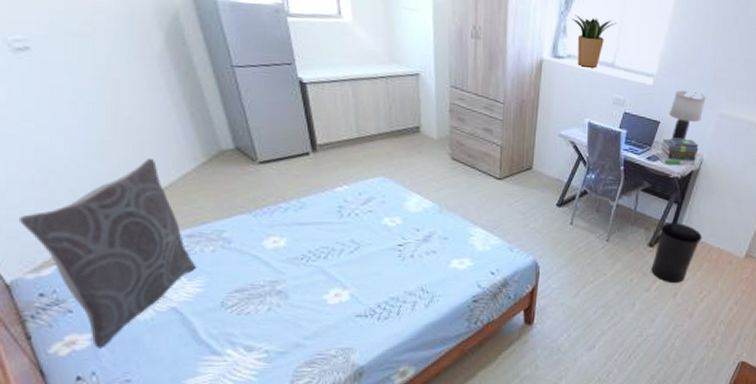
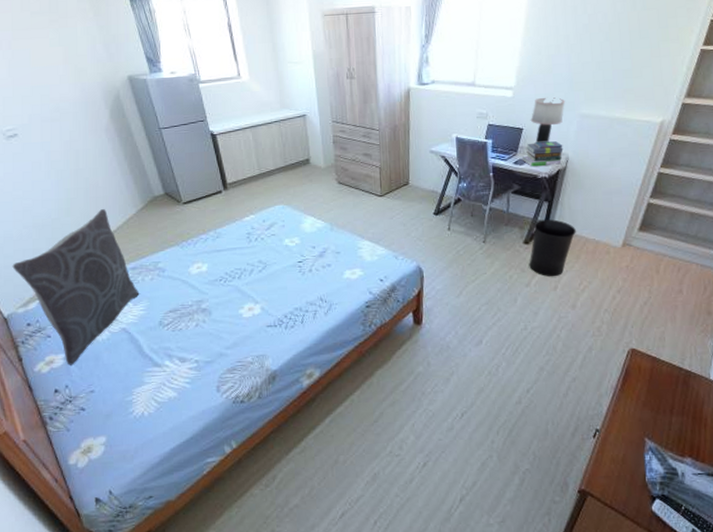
potted plant: present [572,15,617,68] -> none [433,45,473,90]

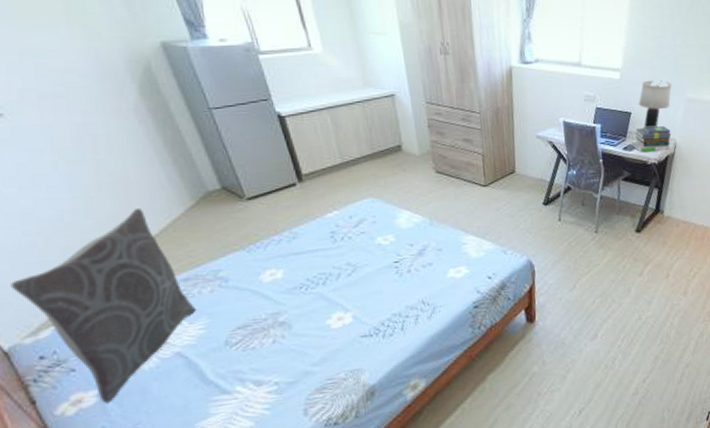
waste bin: present [529,219,576,276] -> none [641,206,686,265]

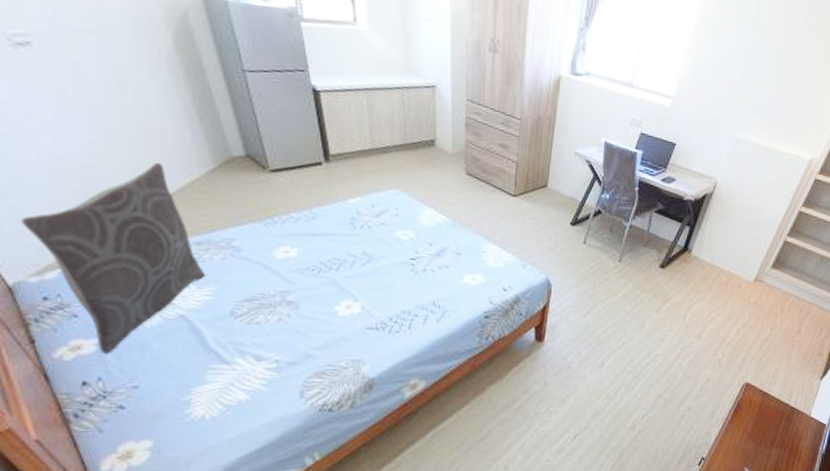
books: present [631,126,671,152] -> none [670,160,714,189]
table lamp: present [638,81,673,129] -> none [684,113,723,164]

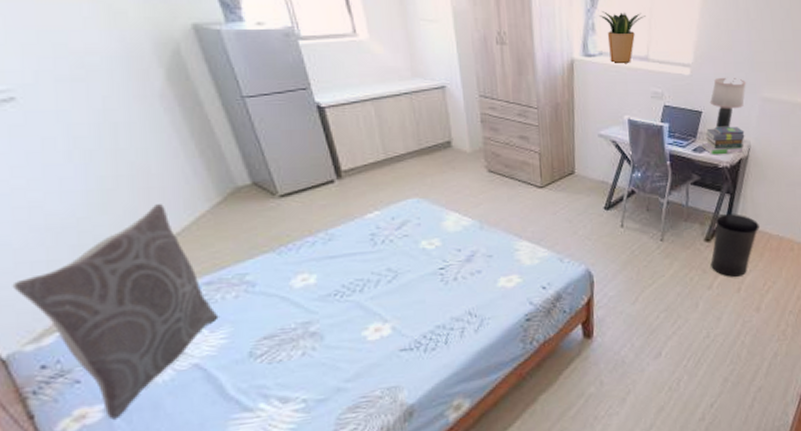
potted plant: none [592,32,636,87] -> present [600,11,646,63]
waste bin: none [662,245,713,304] -> present [710,214,759,277]
books: none [670,160,714,189] -> present [701,127,745,154]
table lamp: none [684,113,723,164] -> present [709,78,747,129]

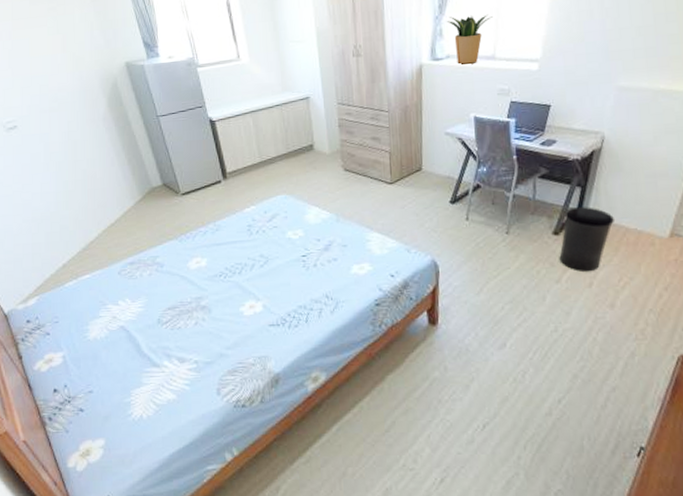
pillow: present [12,204,217,420] -> none [12,202,137,364]
books: present [701,127,745,154] -> none [549,118,598,147]
table lamp: present [709,78,747,129] -> none [559,69,601,122]

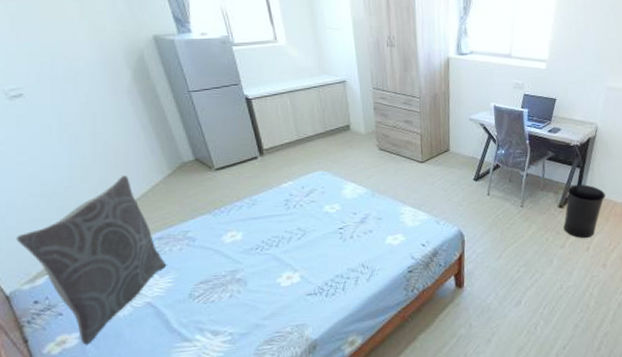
pillow: none [12,202,137,364] -> present [16,176,166,345]
potted plant: present [447,14,493,65] -> none [471,18,509,60]

